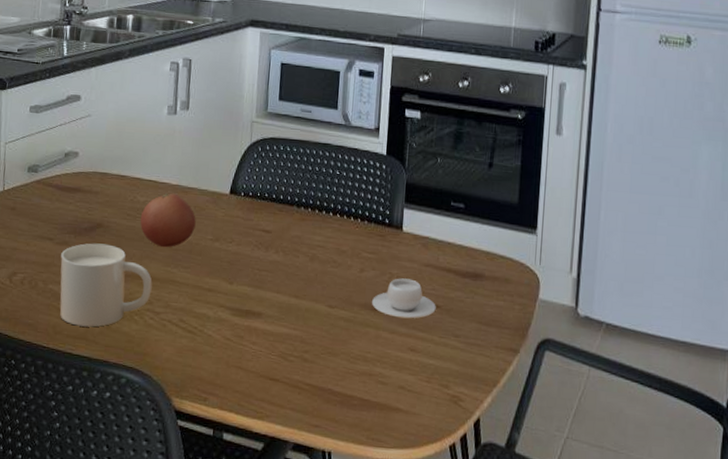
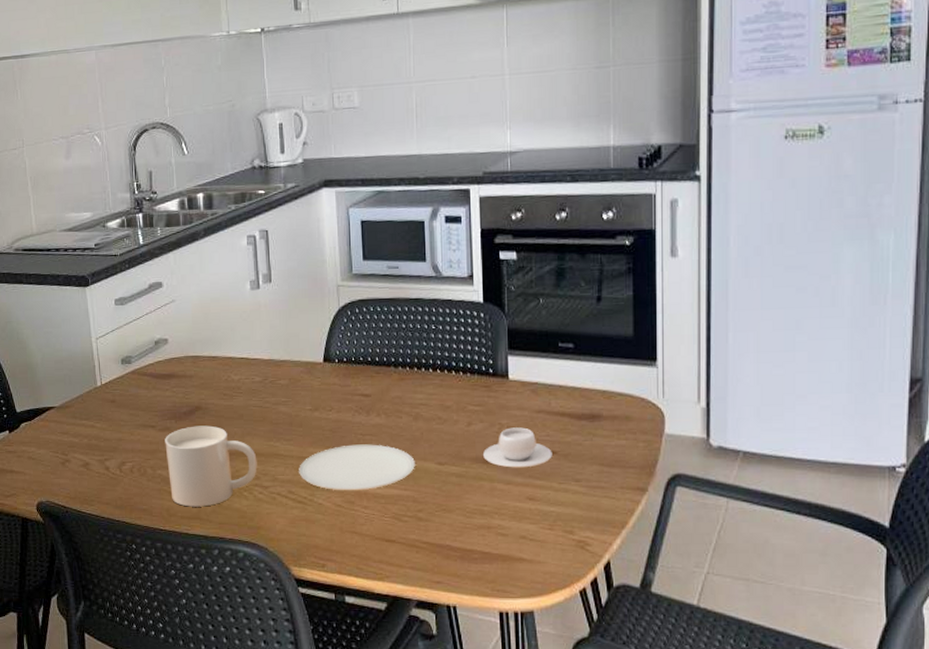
fruit: present [140,193,196,248] -> none [237,368,293,423]
plate: none [192,278,307,326] -> present [299,444,415,491]

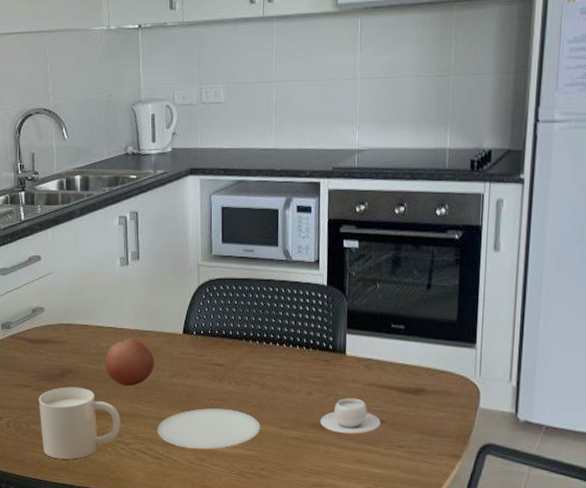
fruit: none [237,368,293,423] -> present [104,337,154,386]

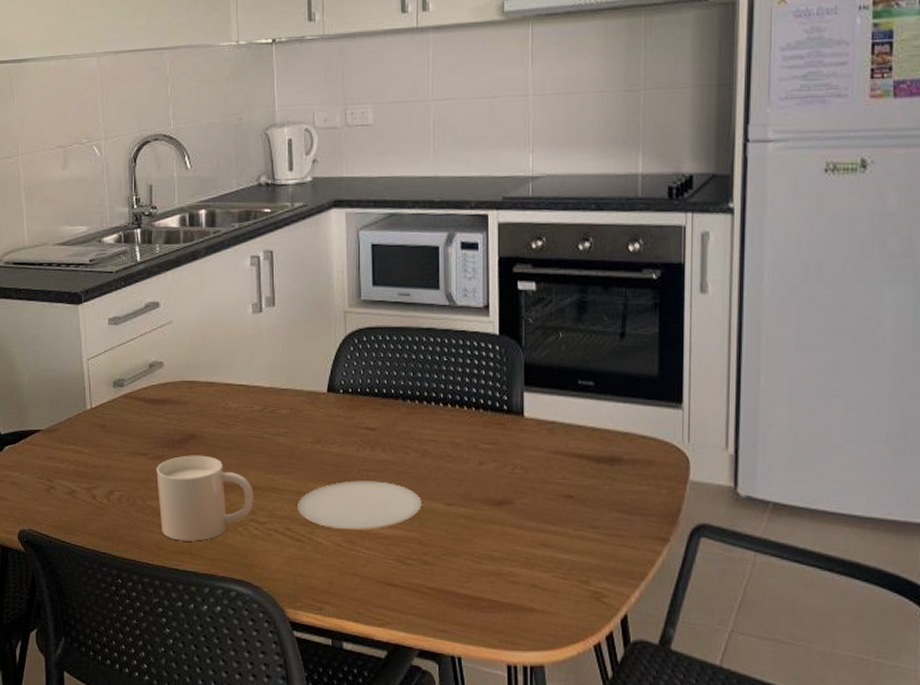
fruit: present [104,337,154,386] -> none [234,396,294,455]
teacup: present [319,398,381,434] -> none [493,468,569,512]

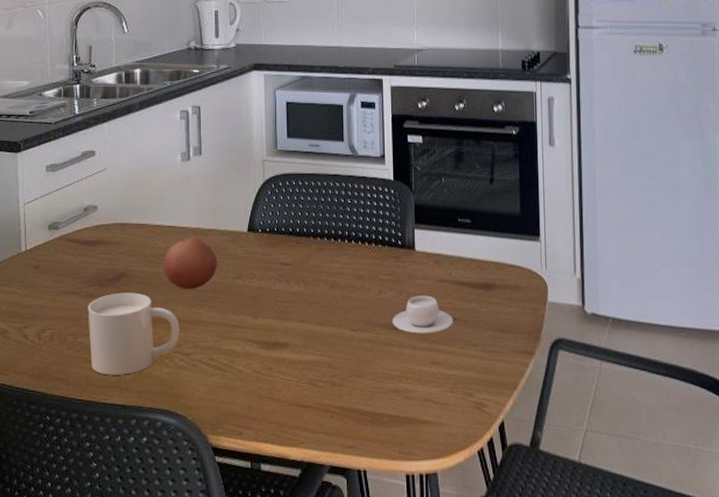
fruit: none [234,396,294,455] -> present [163,236,217,290]
plate: present [298,481,422,531] -> none [220,311,330,358]
teacup: none [493,468,569,512] -> present [391,295,453,334]

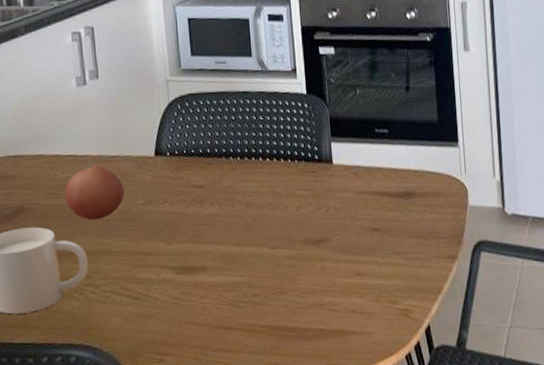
teacup: present [391,295,453,334] -> none [312,208,375,247]

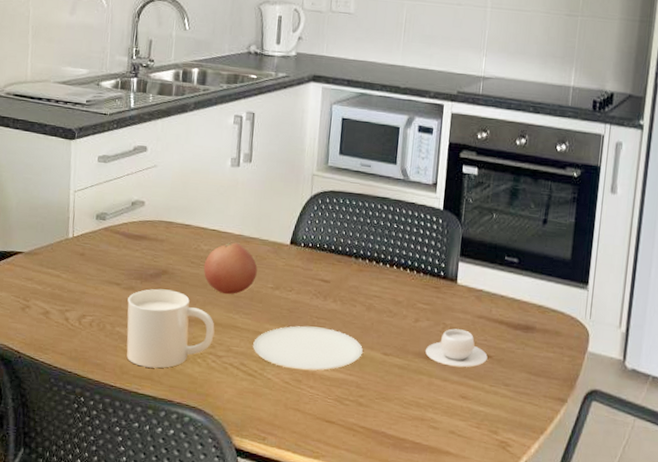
plate: none [133,234,250,284] -> present [253,326,363,371]
teacup: none [312,208,375,247] -> present [425,328,488,368]

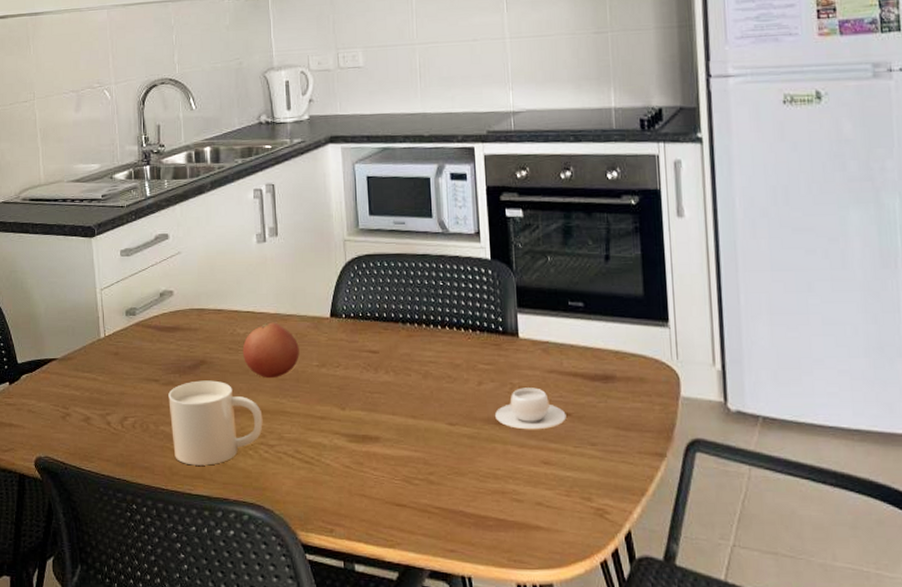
plate: present [253,326,363,371] -> none [306,402,425,452]

